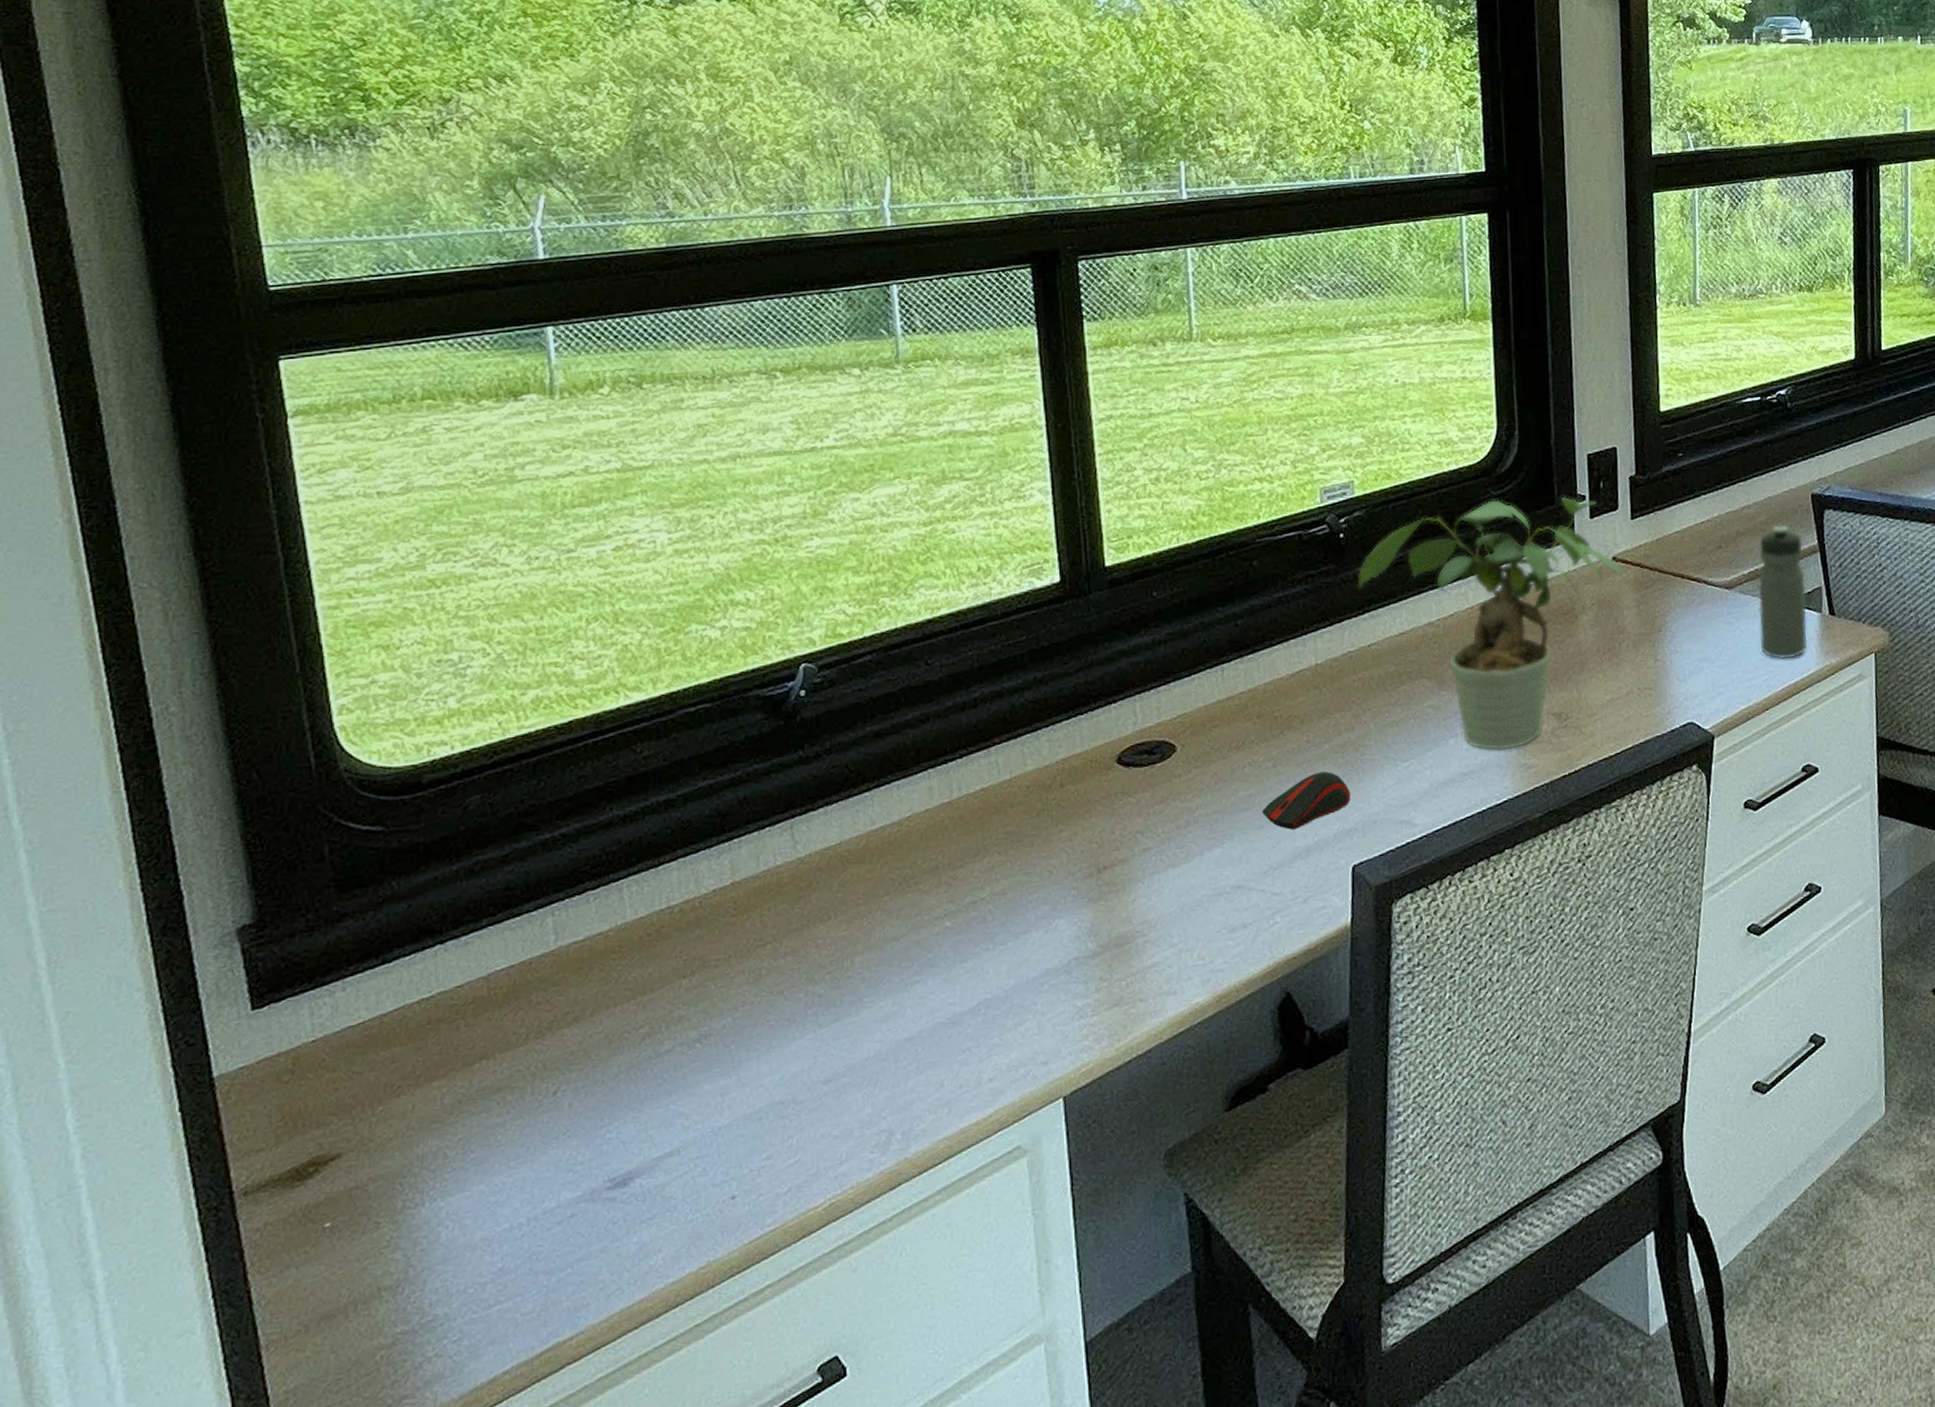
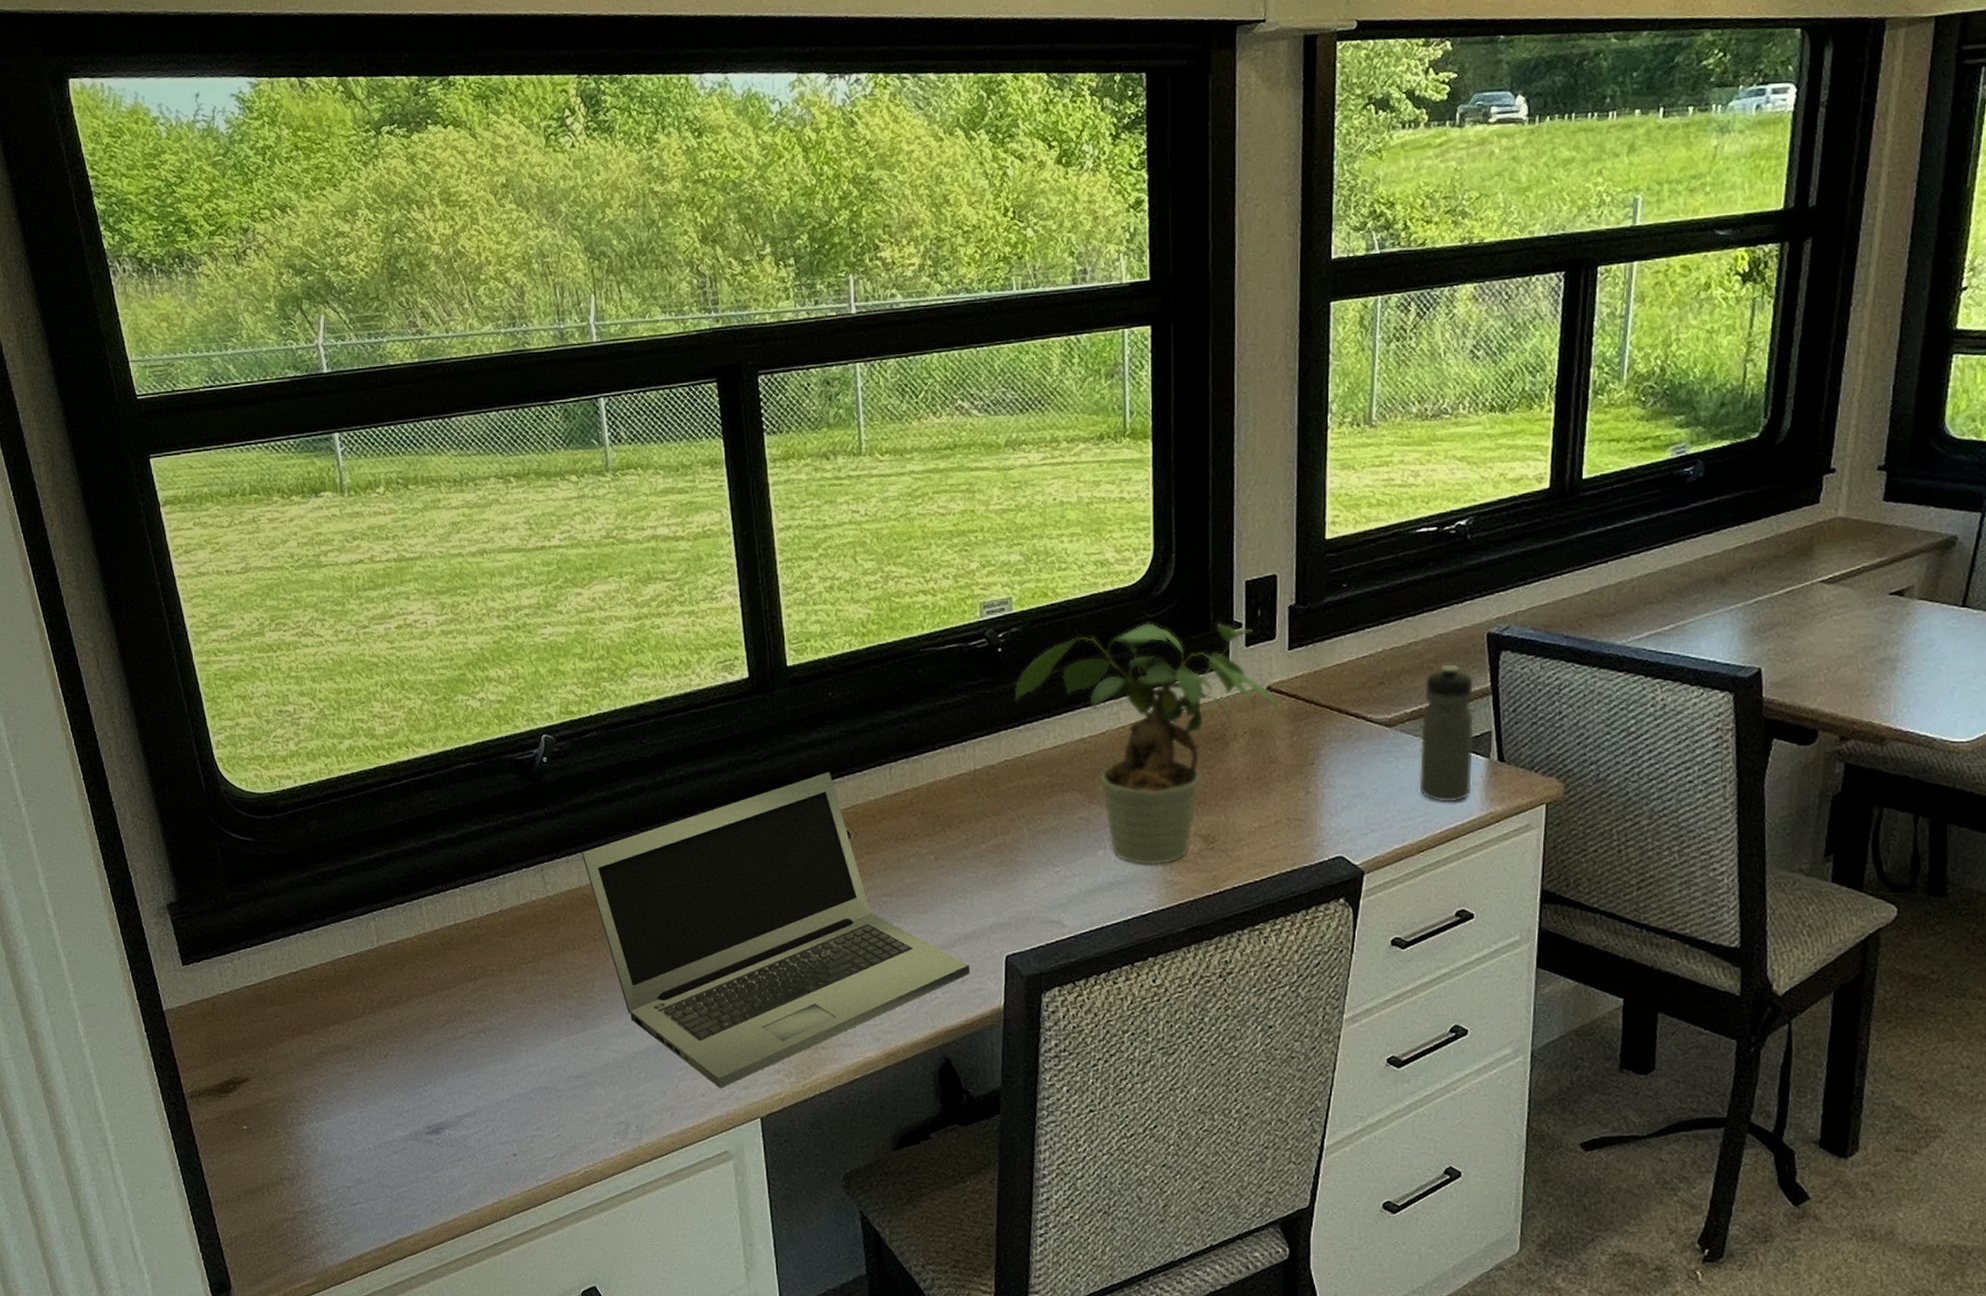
laptop: none [845,679,1312,1068] -> present [582,772,970,1088]
computer mouse: present [1262,771,1351,830] -> none [925,869,1005,918]

